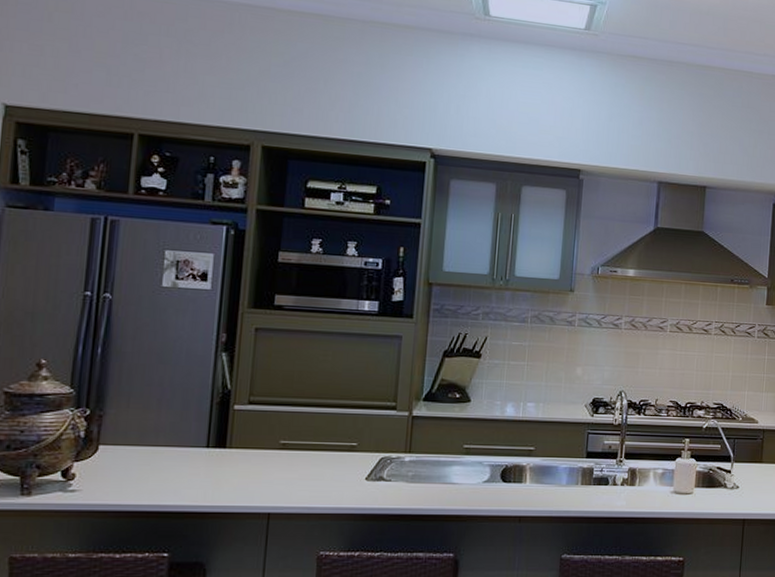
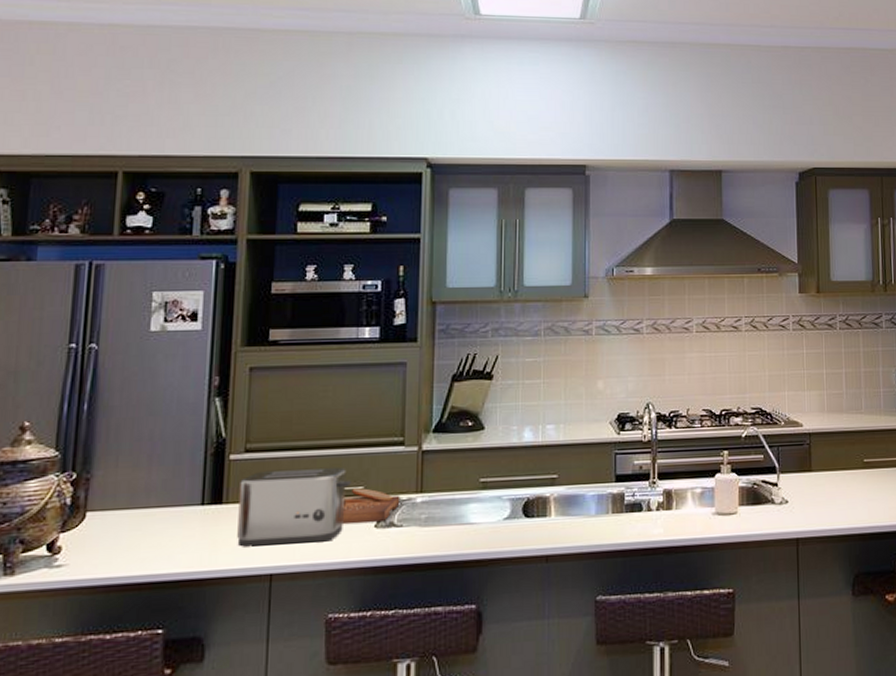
toaster: none [239,422,346,490] -> present [237,467,351,549]
cutting board: none [337,444,390,475] -> present [343,488,400,523]

